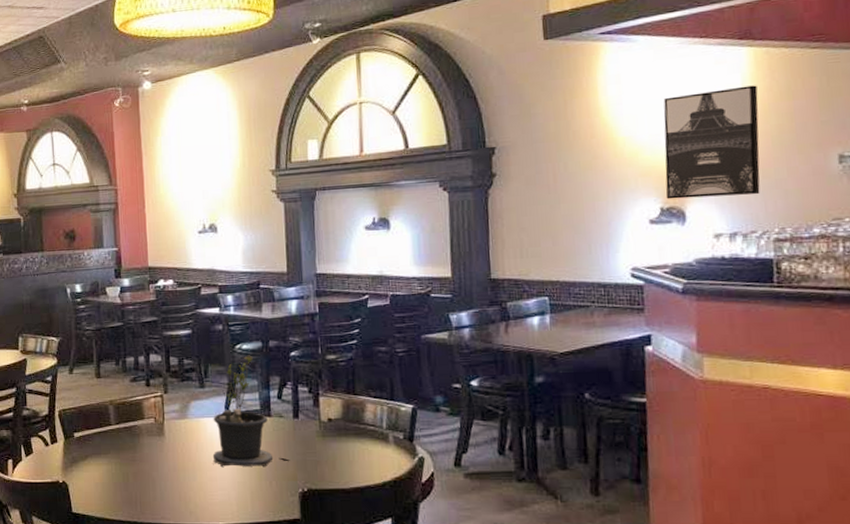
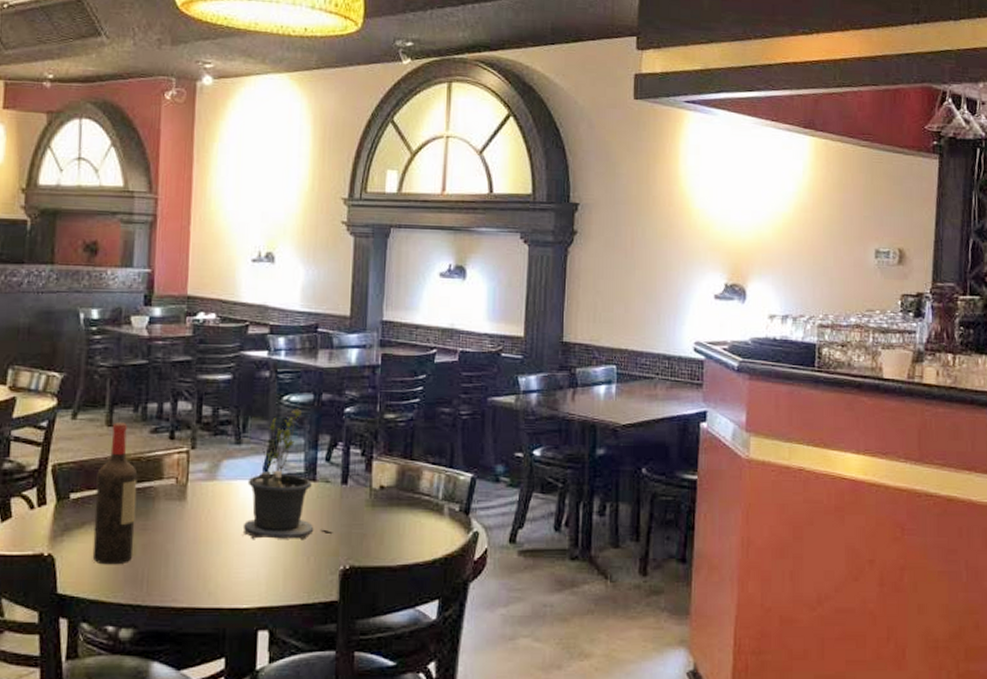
wine bottle: none [93,374,127,489] -> present [92,422,138,565]
wall art: present [663,85,760,200] -> none [730,173,815,280]

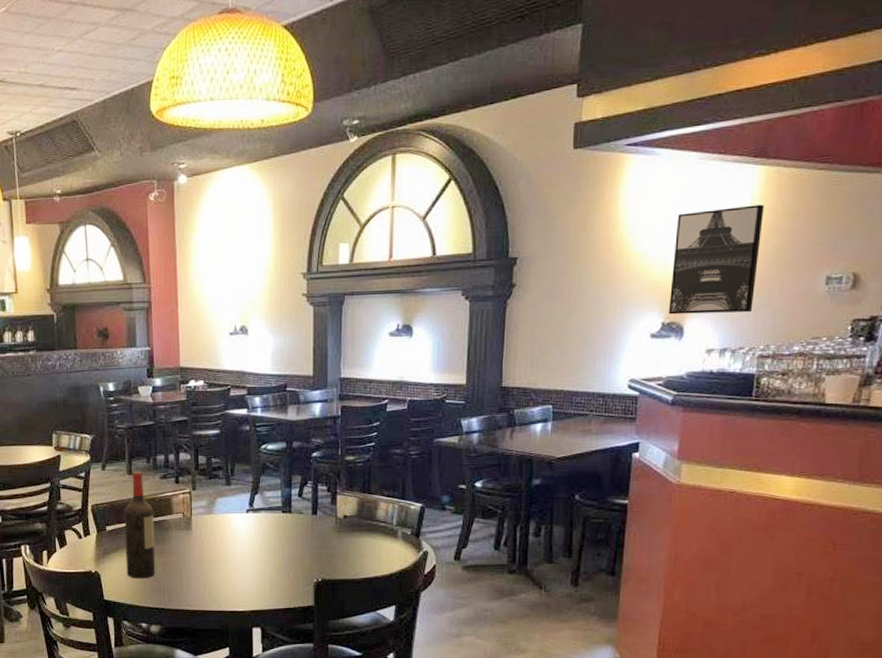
potted plant: present [242,408,333,539] -> none [236,455,307,559]
wall art: none [730,173,815,280] -> present [668,204,764,315]

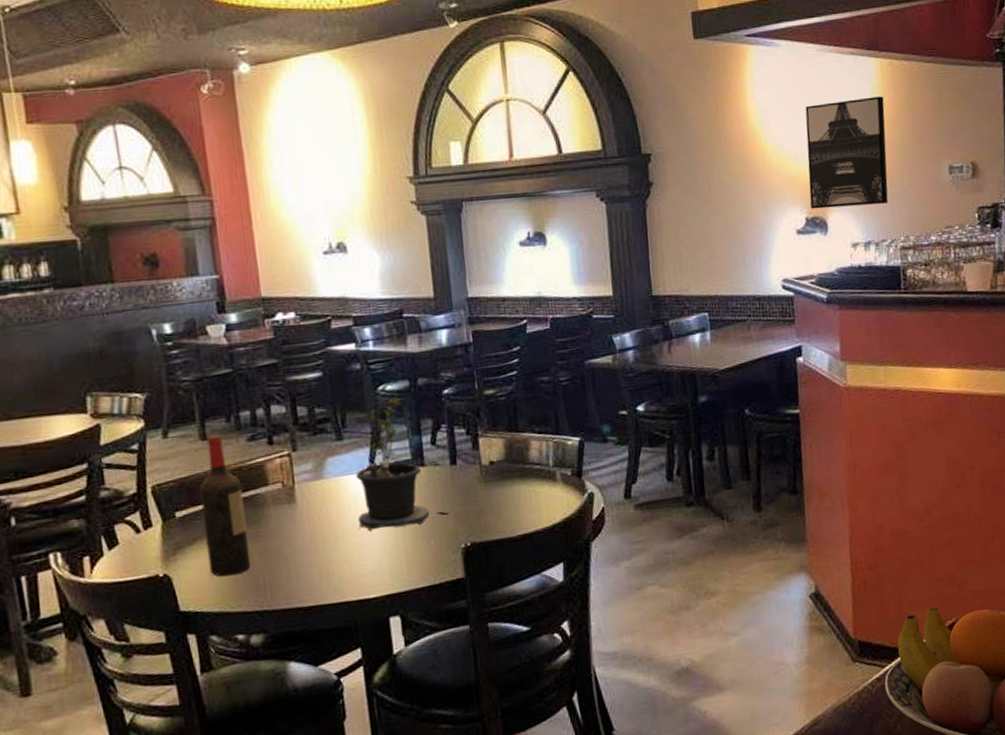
potted plant: none [236,455,307,559] -> present [355,397,450,531]

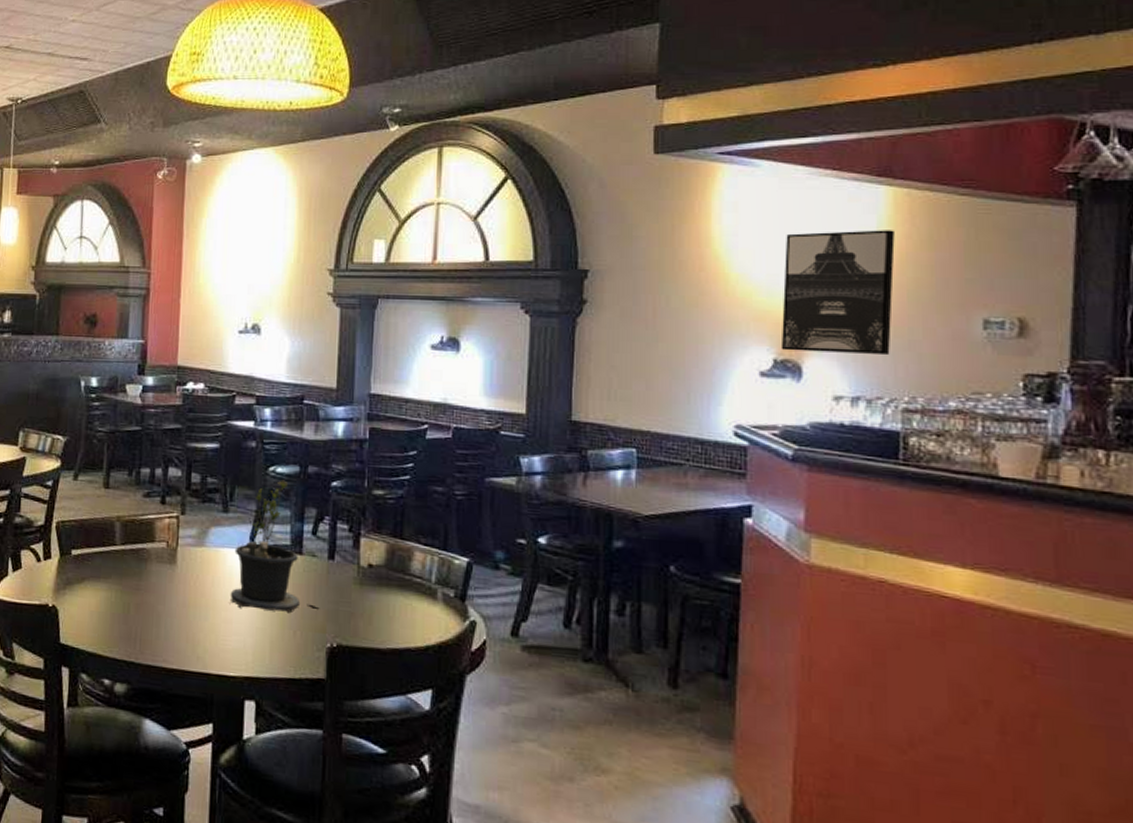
wine bottle: present [199,434,252,577] -> none [91,485,132,621]

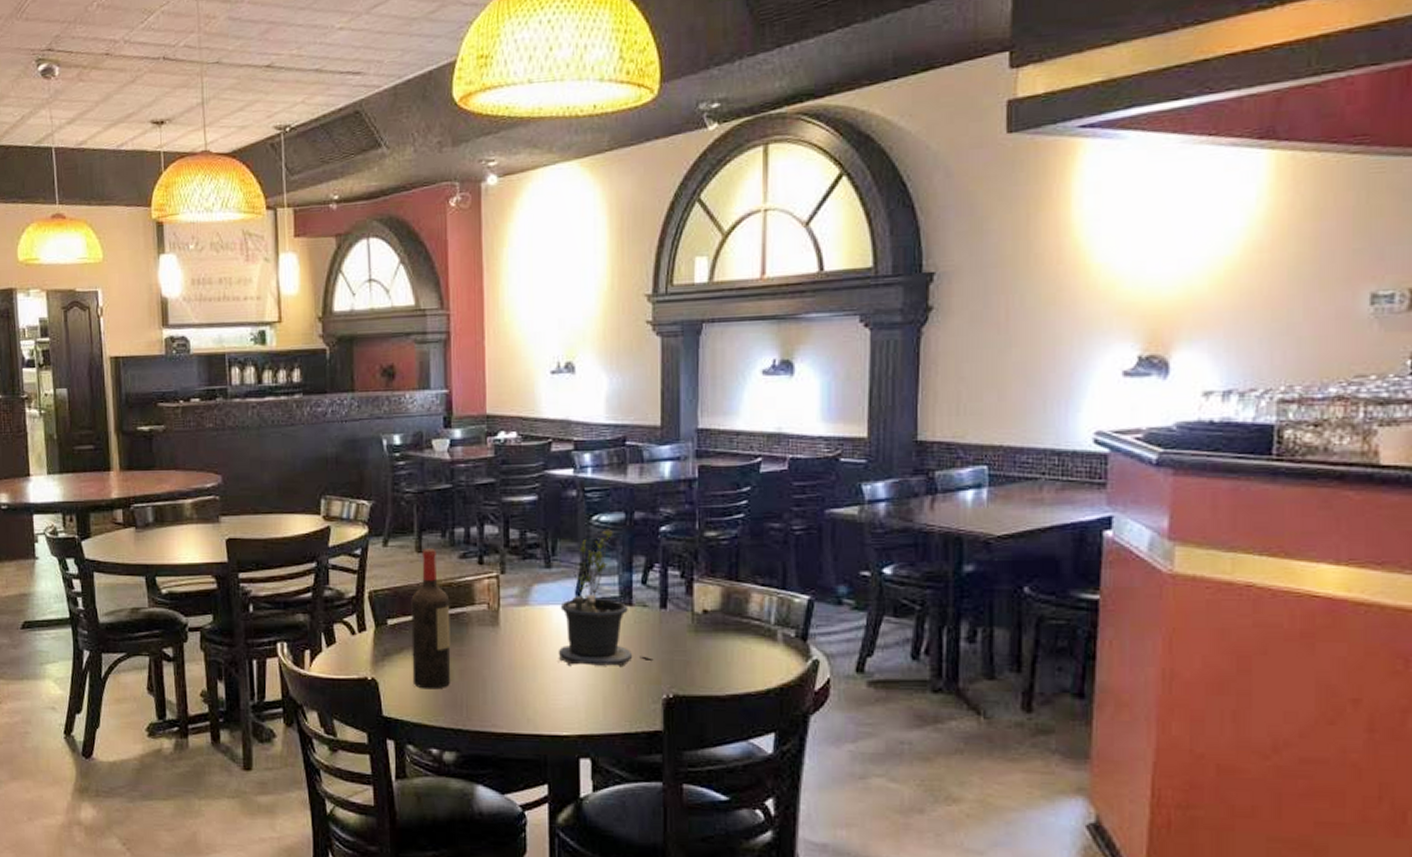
wine bottle: none [91,485,132,621] -> present [411,548,451,690]
wall art: present [780,230,895,356] -> none [1146,200,1276,346]

